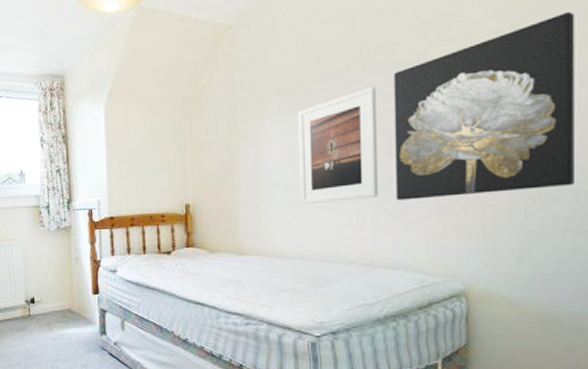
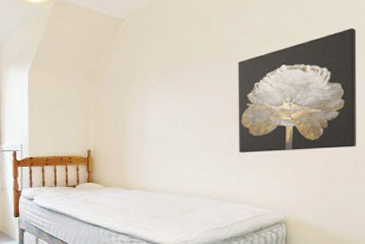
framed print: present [298,86,379,205] -> none [171,70,227,154]

